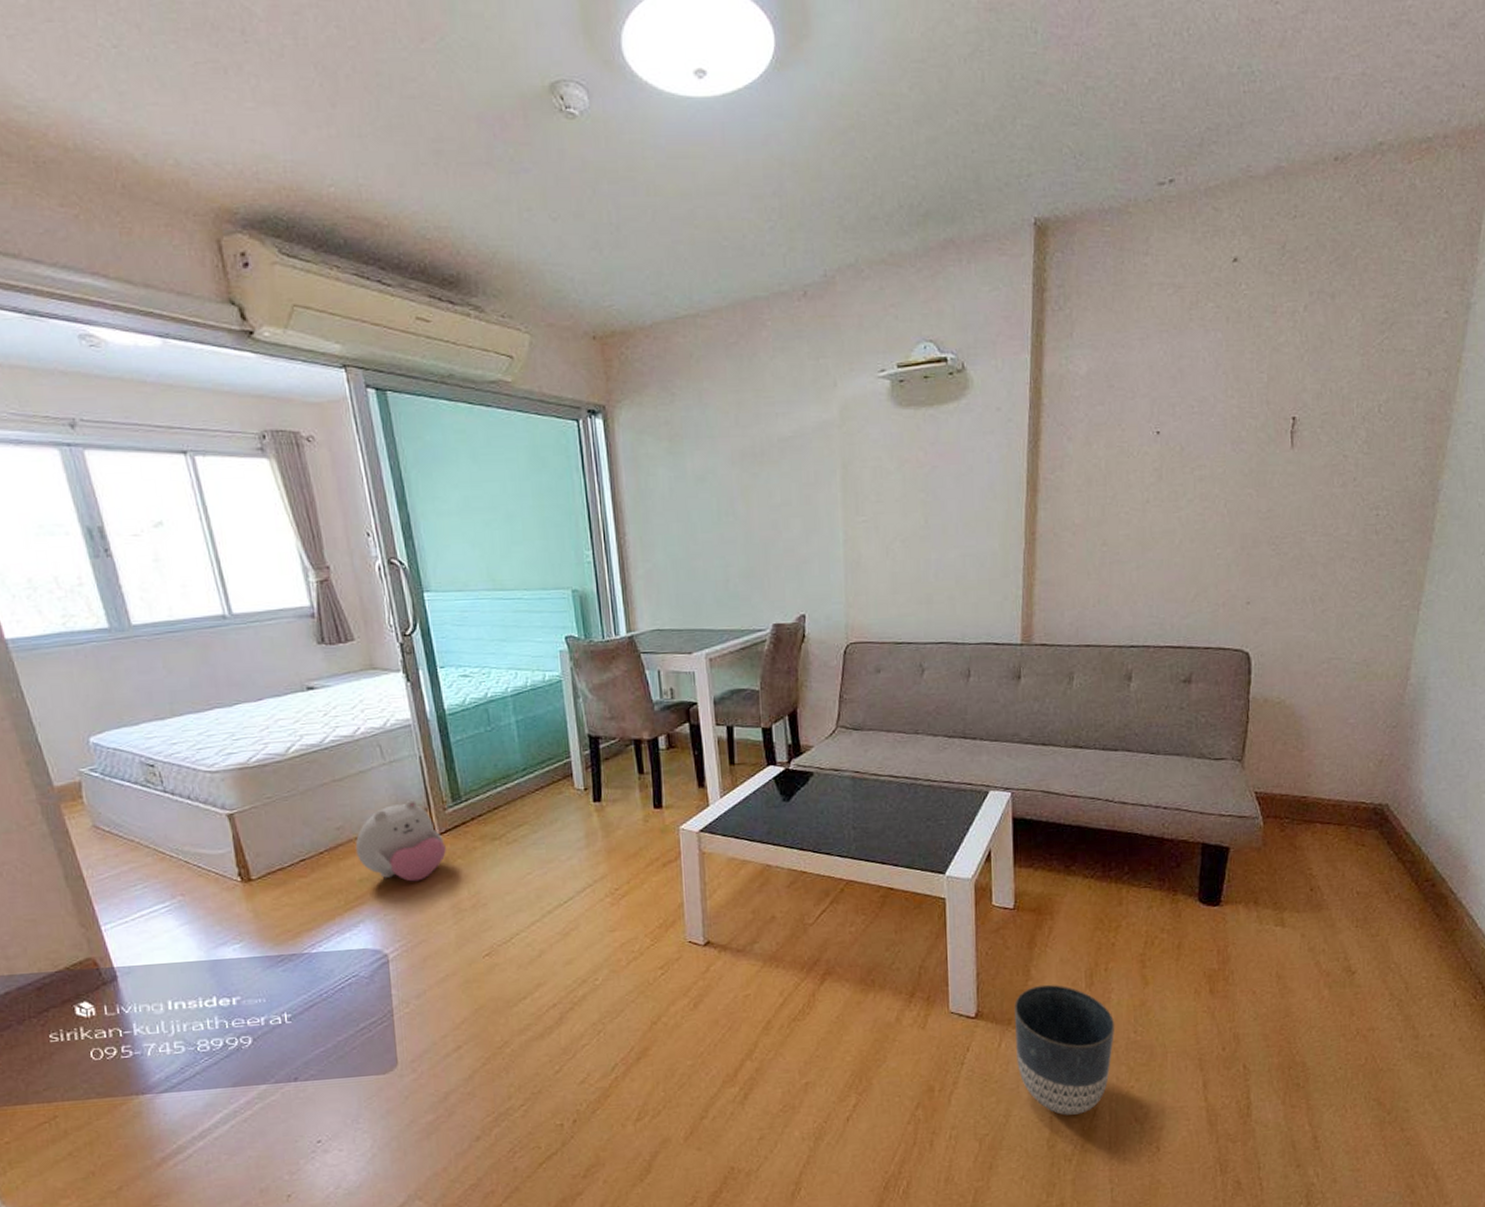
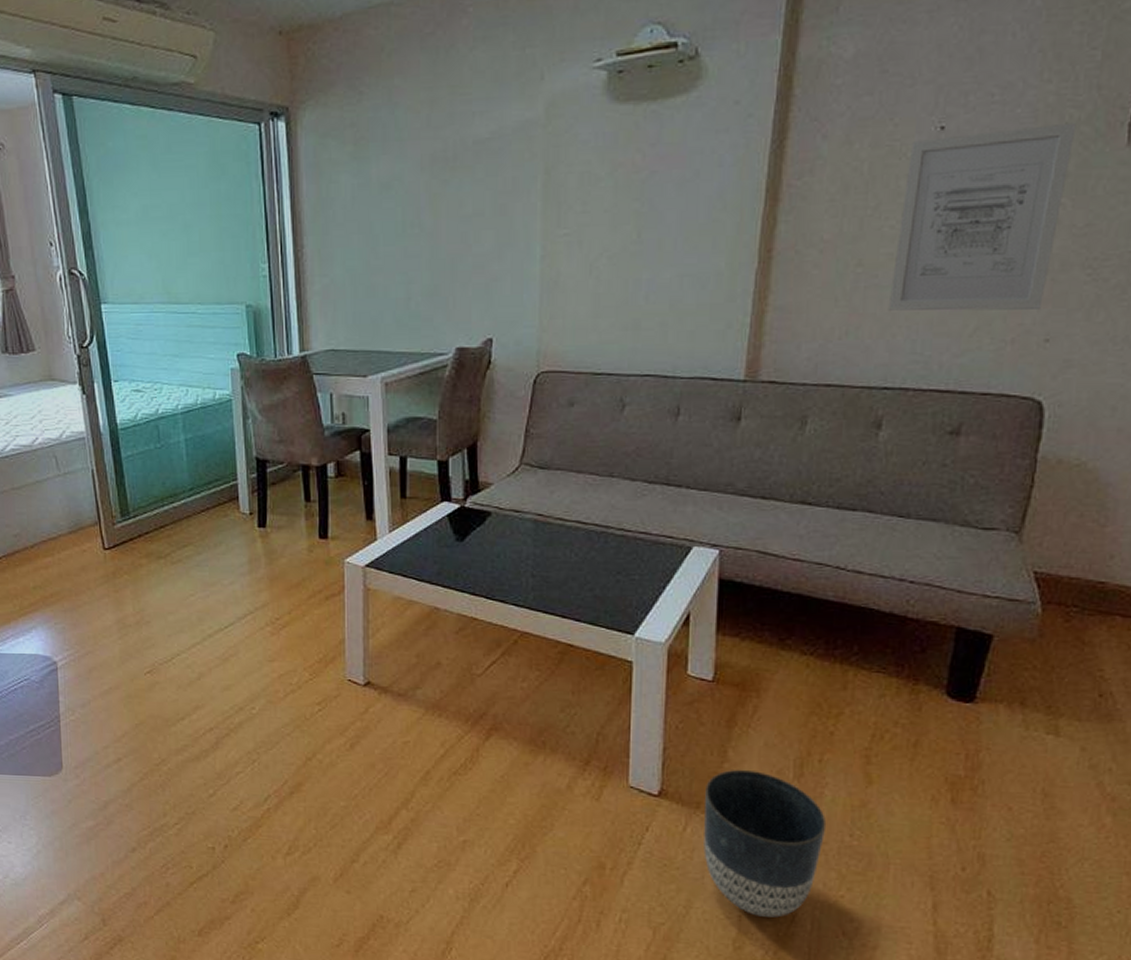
plush toy: present [355,799,446,882] -> none [30,512,114,594]
wall art: none [1129,429,1255,582] -> present [887,122,1077,311]

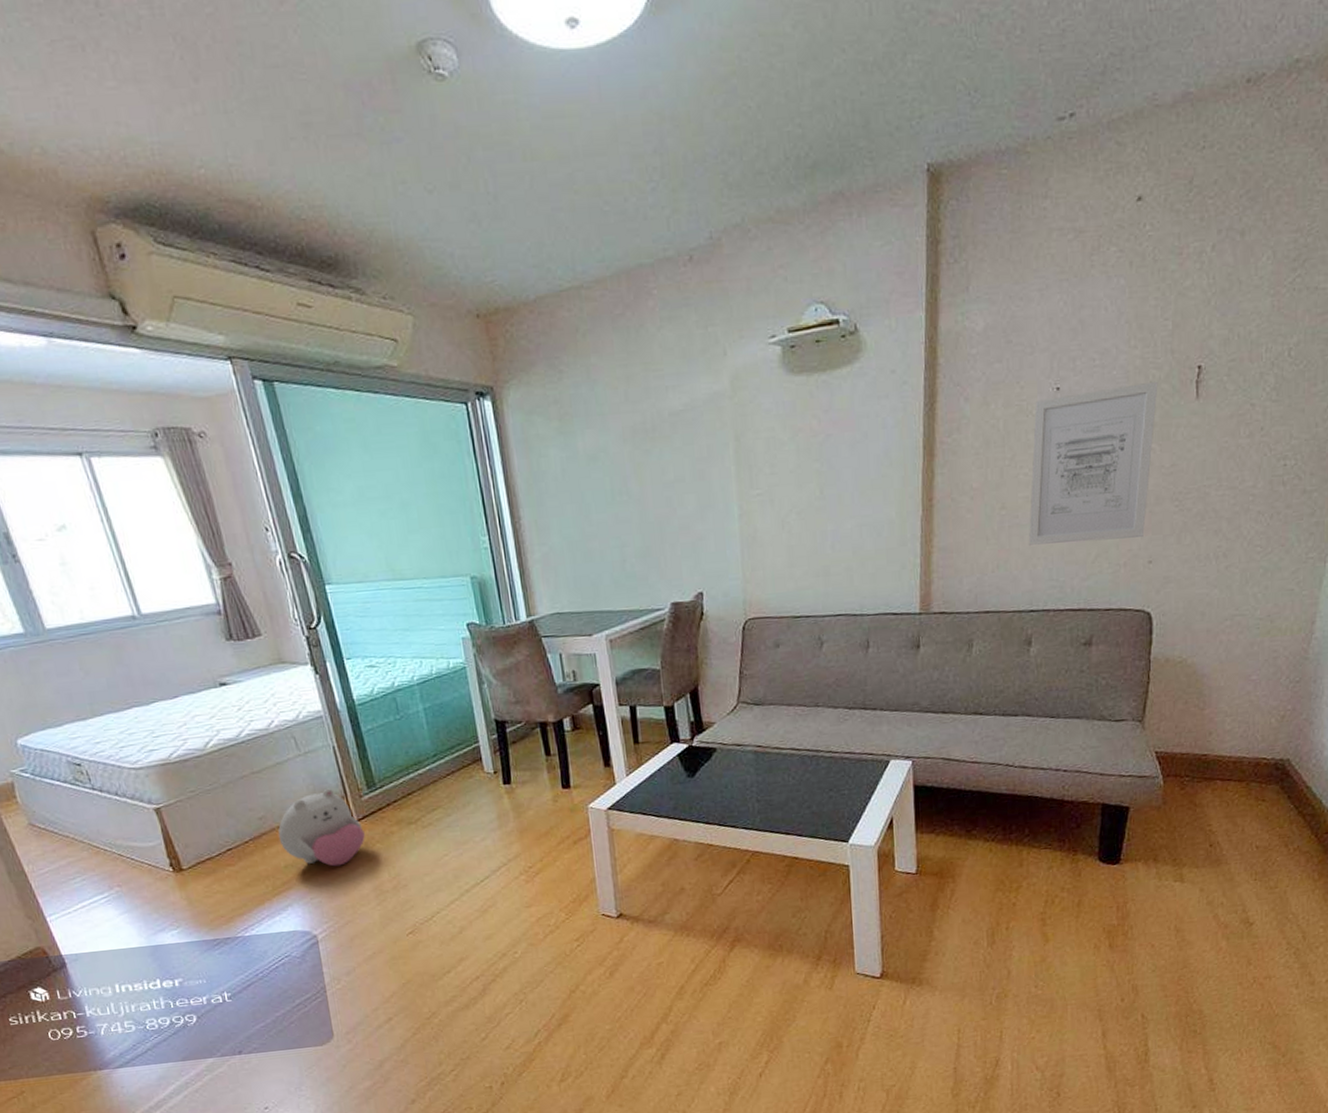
plush toy: none [30,512,114,594] -> present [278,788,365,867]
planter: present [703,769,827,918] -> none [918,944,1017,1066]

